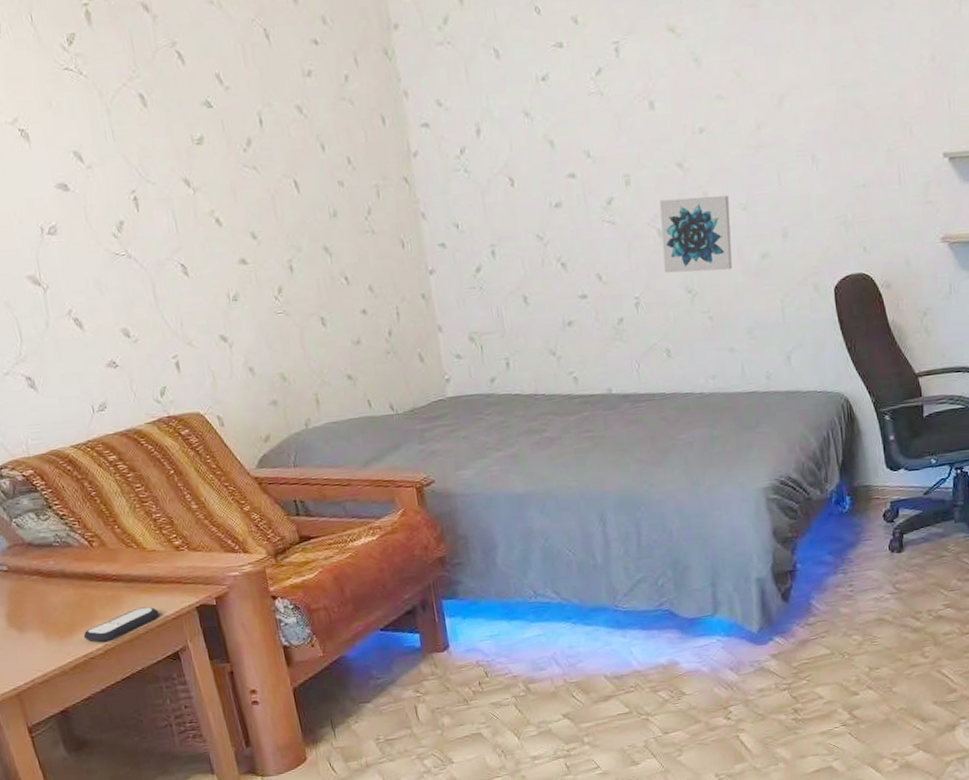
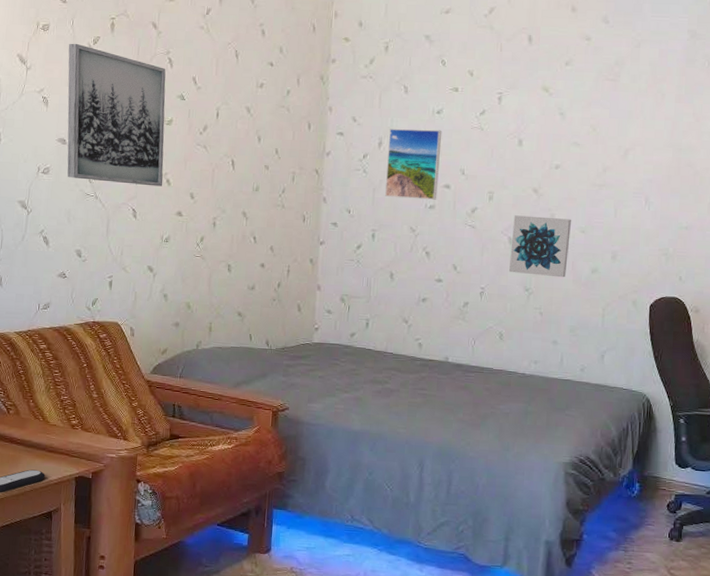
wall art: none [33,46,213,236] -> present [67,43,166,187]
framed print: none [486,102,563,200] -> present [384,128,442,200]

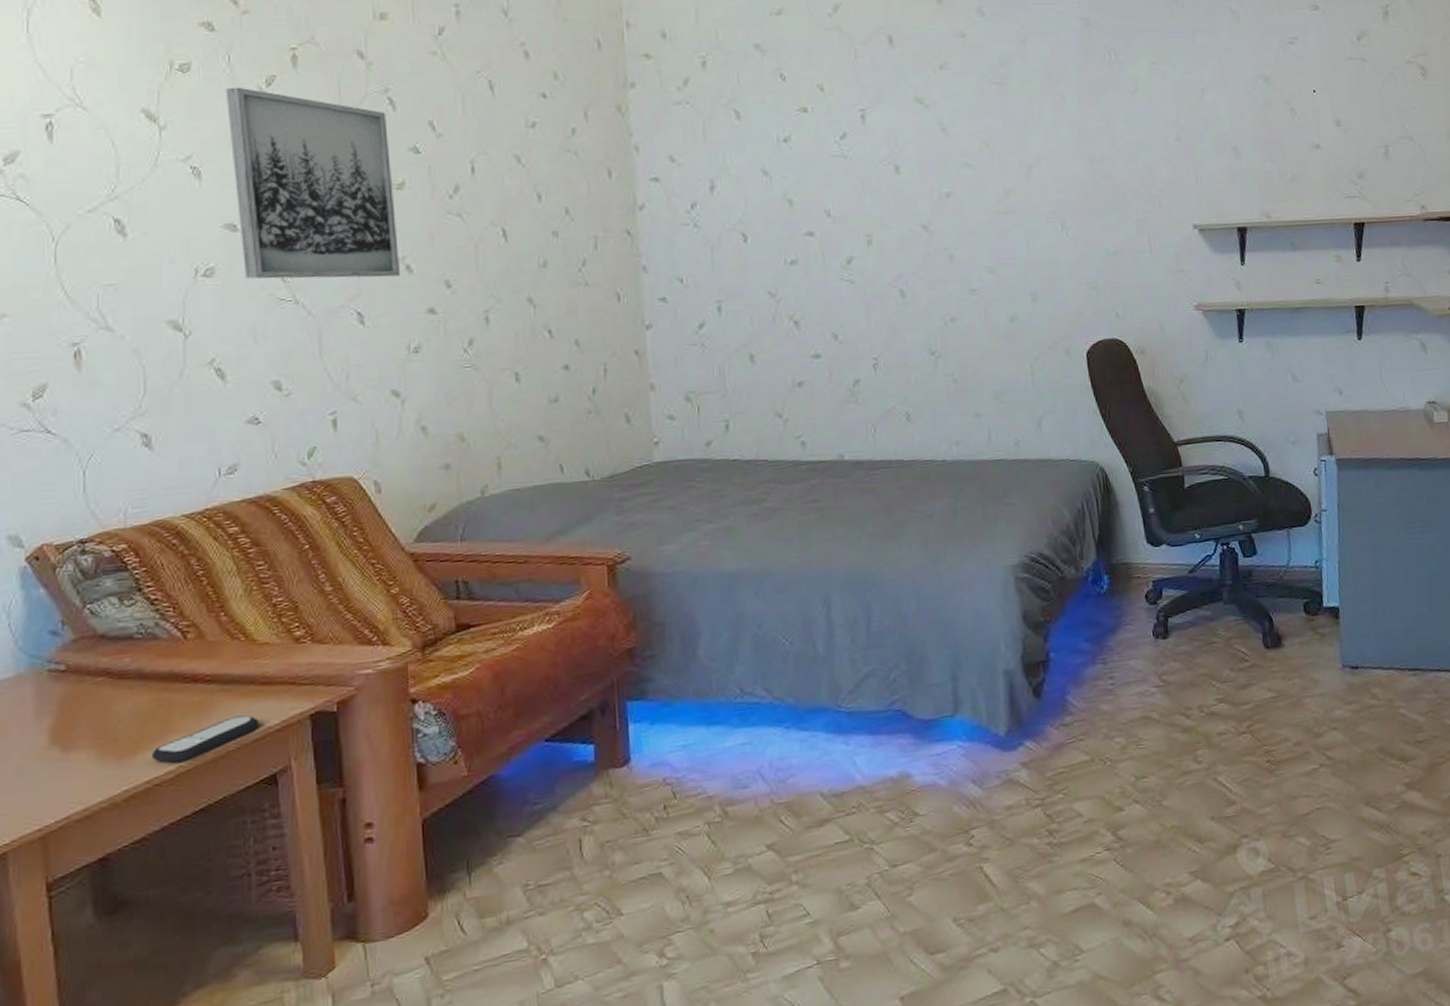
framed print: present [384,128,442,200] -> none [722,163,799,256]
wall art: present [509,215,572,278] -> none [902,258,979,334]

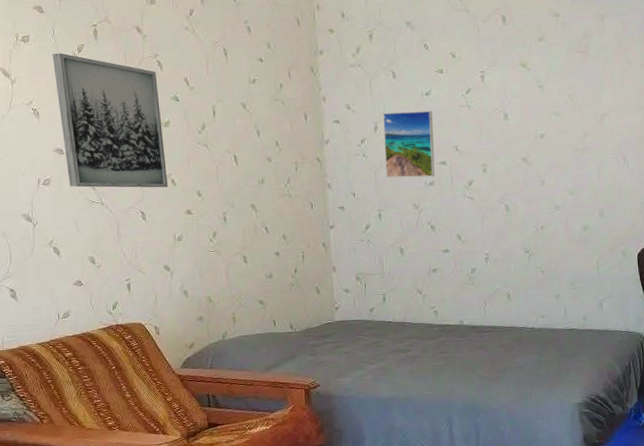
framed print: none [722,163,799,256] -> present [383,111,435,178]

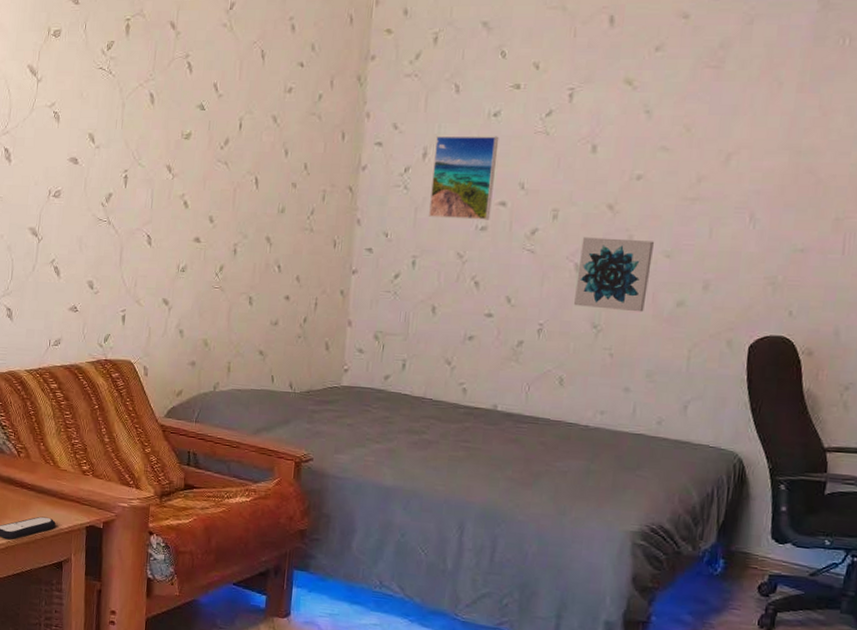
wall art: present [52,53,169,188] -> none [79,50,185,210]
wall art: none [508,183,561,238] -> present [574,237,655,312]

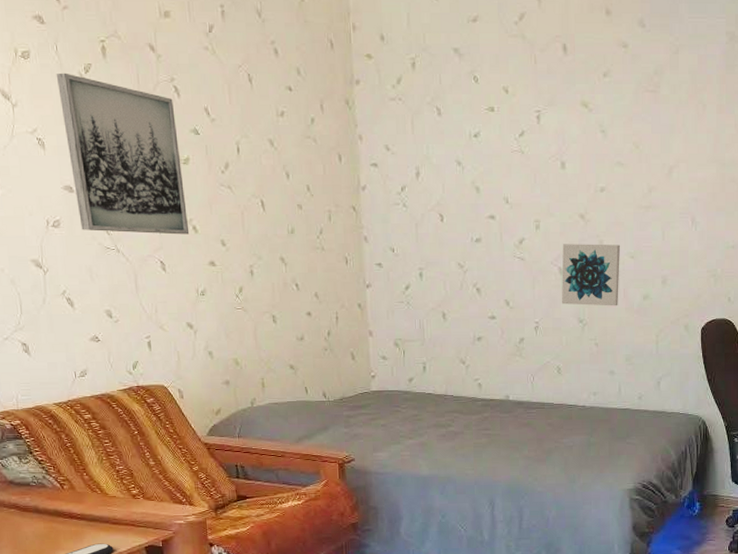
wall art: none [79,50,185,210] -> present [56,72,190,235]
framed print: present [428,135,499,220] -> none [426,155,483,233]

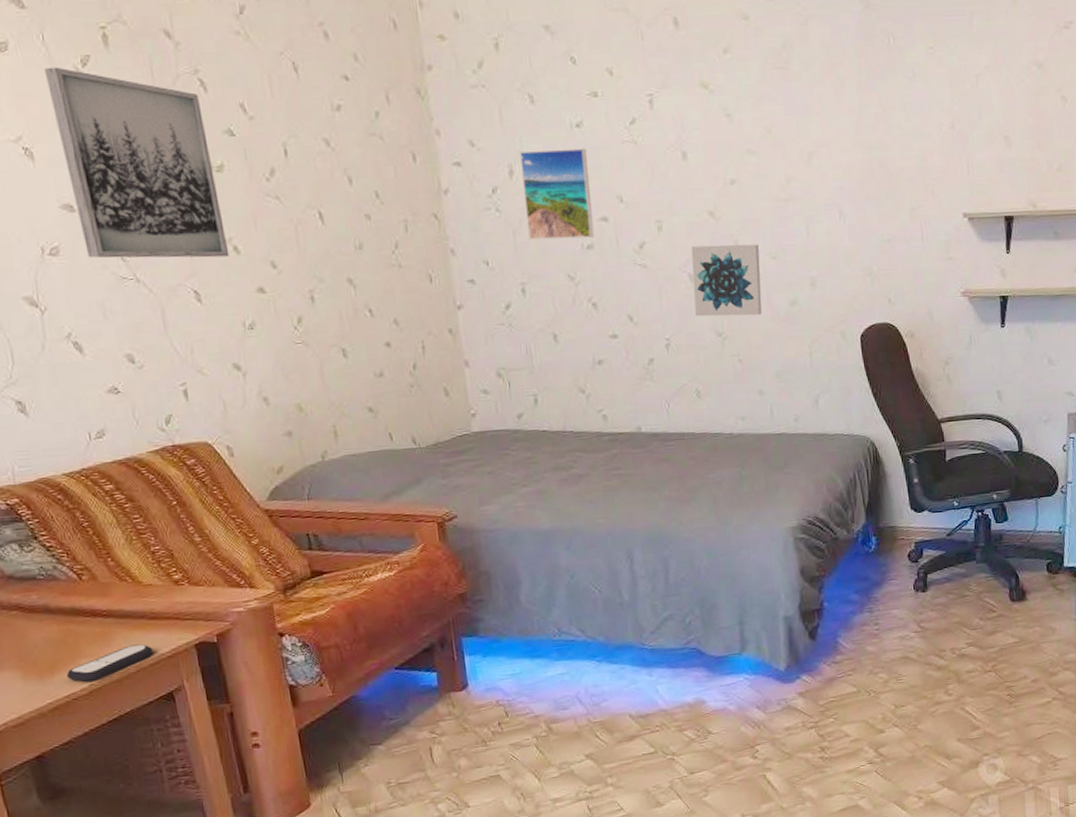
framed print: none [426,155,483,233] -> present [520,148,595,240]

